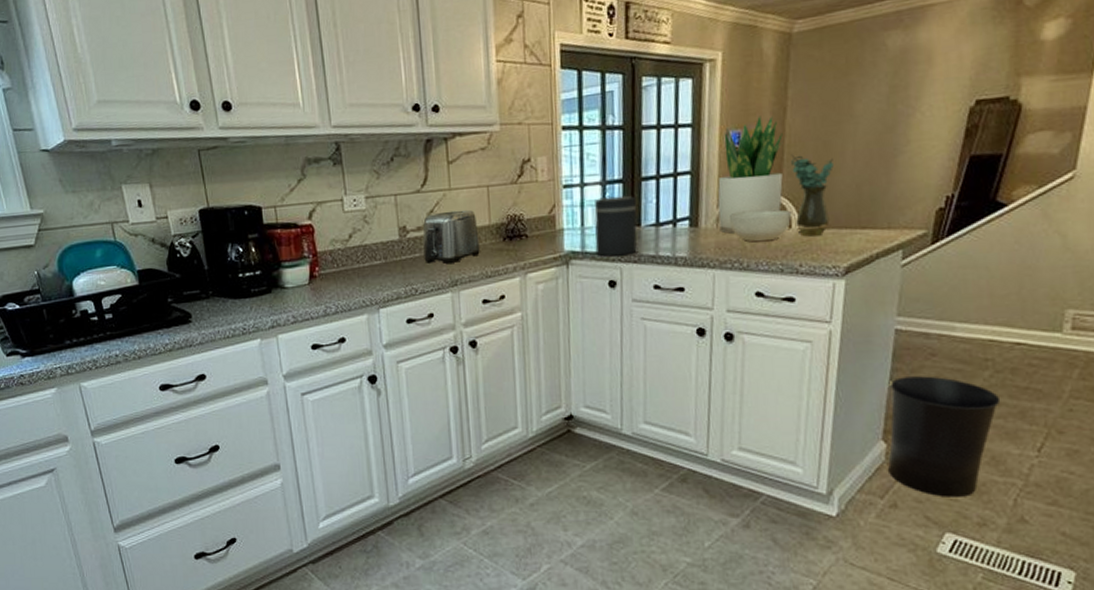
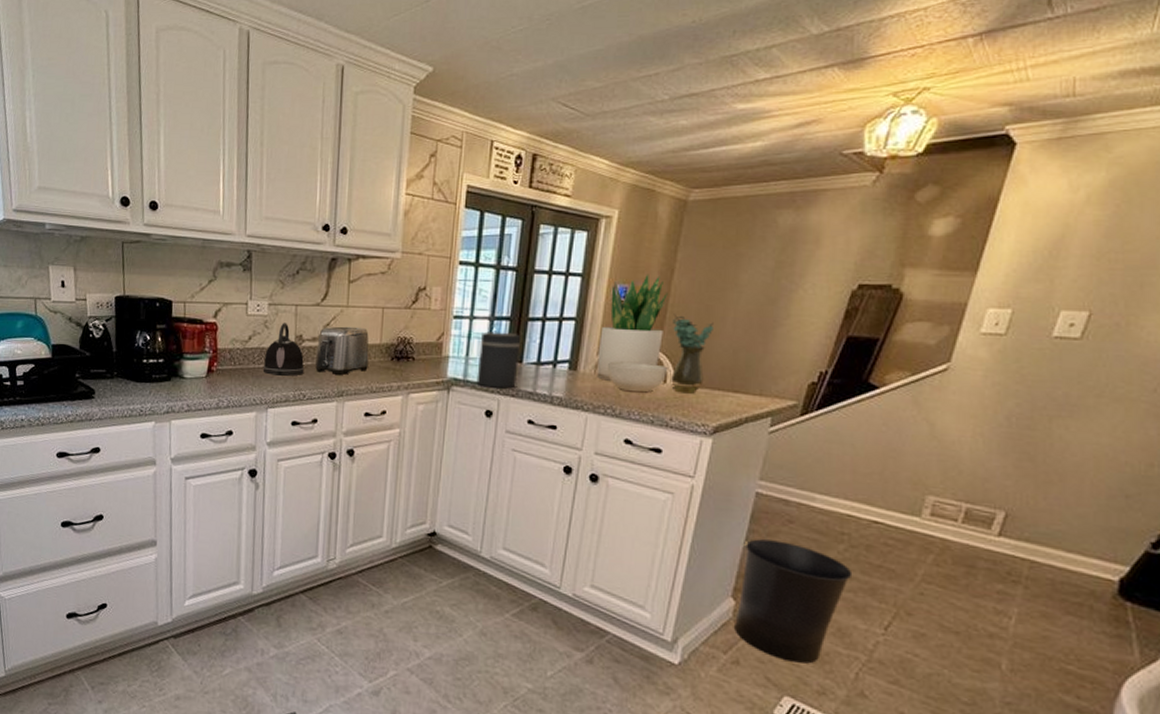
kettle: none [368,215,413,273] -> present [263,323,305,376]

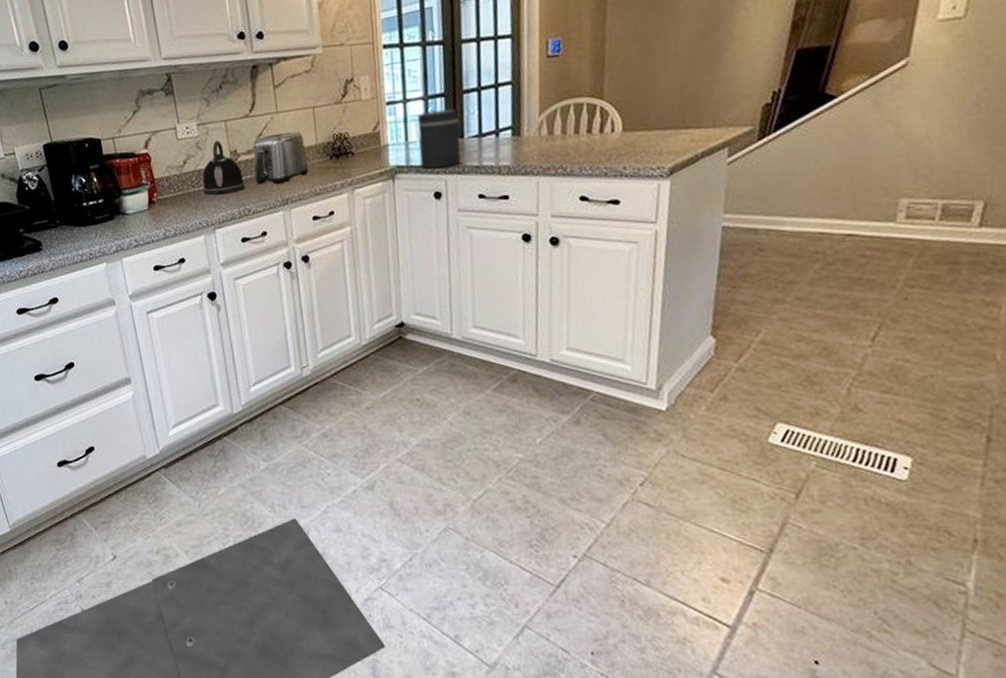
planter: present [597,274,668,382] -> none [539,22,605,142]
bowl: present [608,361,668,394] -> none [552,114,615,149]
vase: present [671,314,714,395] -> none [612,58,656,140]
waste bin: present [735,539,853,664] -> none [717,271,833,389]

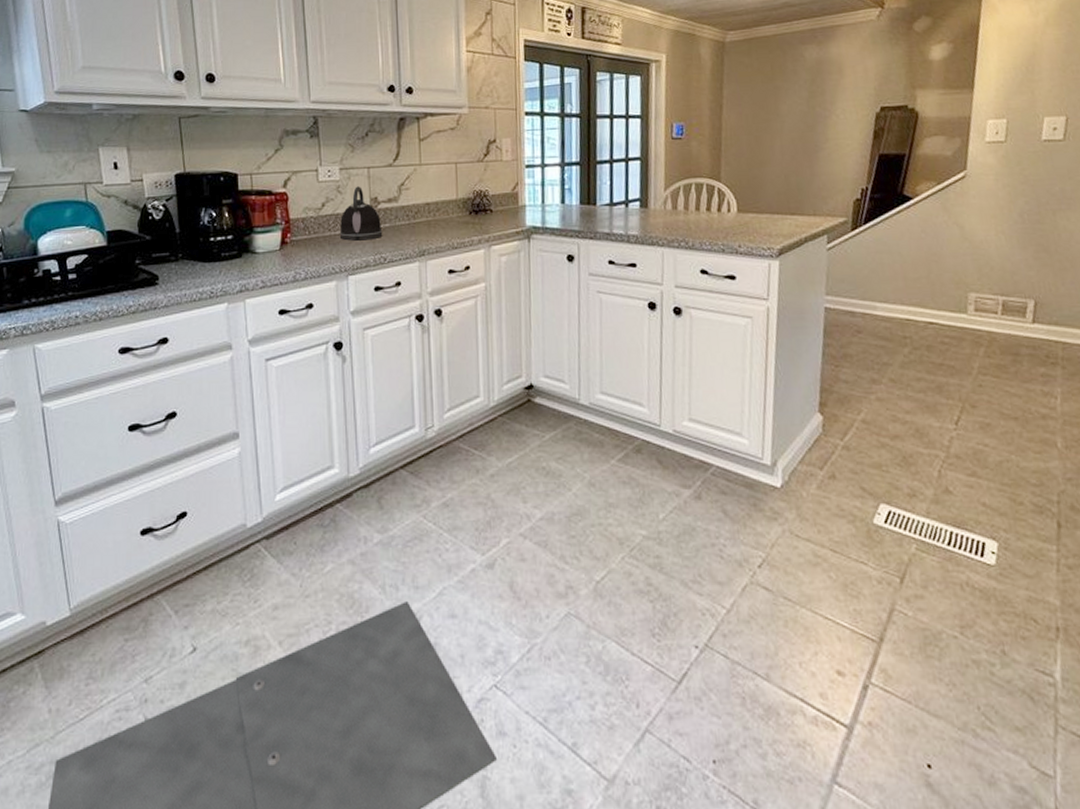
toaster: present [253,131,309,184] -> none [393,184,447,235]
cylinder: present [417,108,461,169] -> none [553,177,593,233]

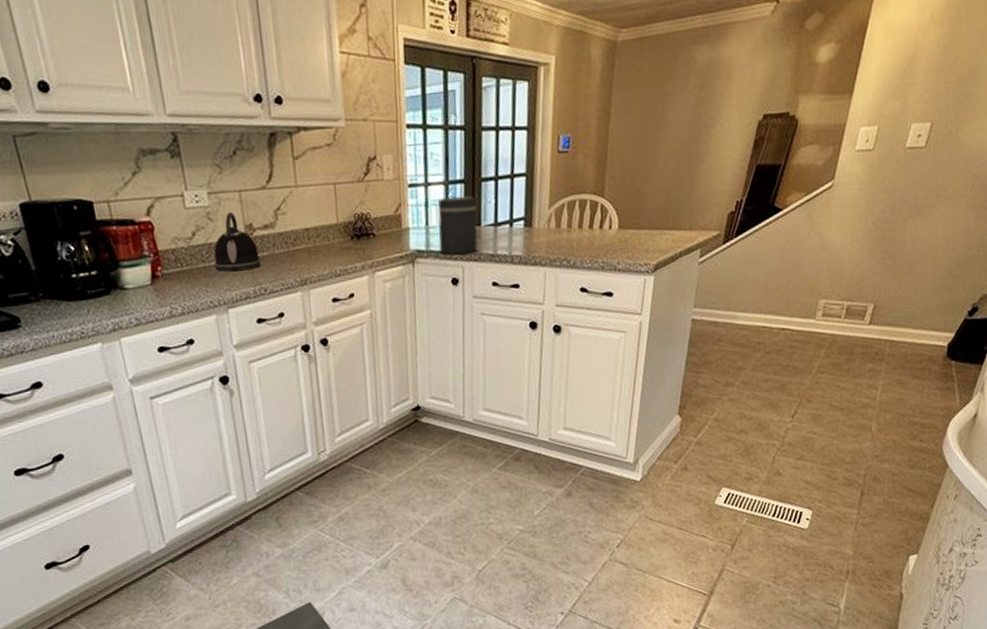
cylinder: none [553,177,593,233] -> present [437,195,478,255]

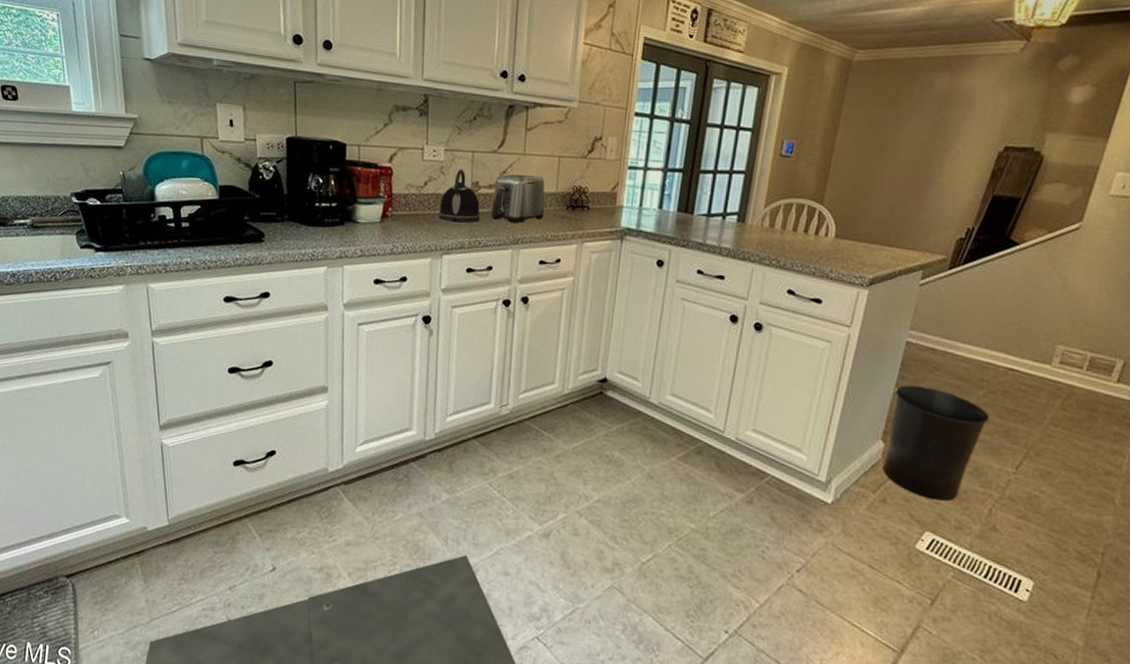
toaster: none [270,207,329,263] -> present [491,174,545,224]
cylinder: present [437,195,478,255] -> none [649,183,693,239]
waste bin: none [682,358,768,459] -> present [883,385,990,501]

